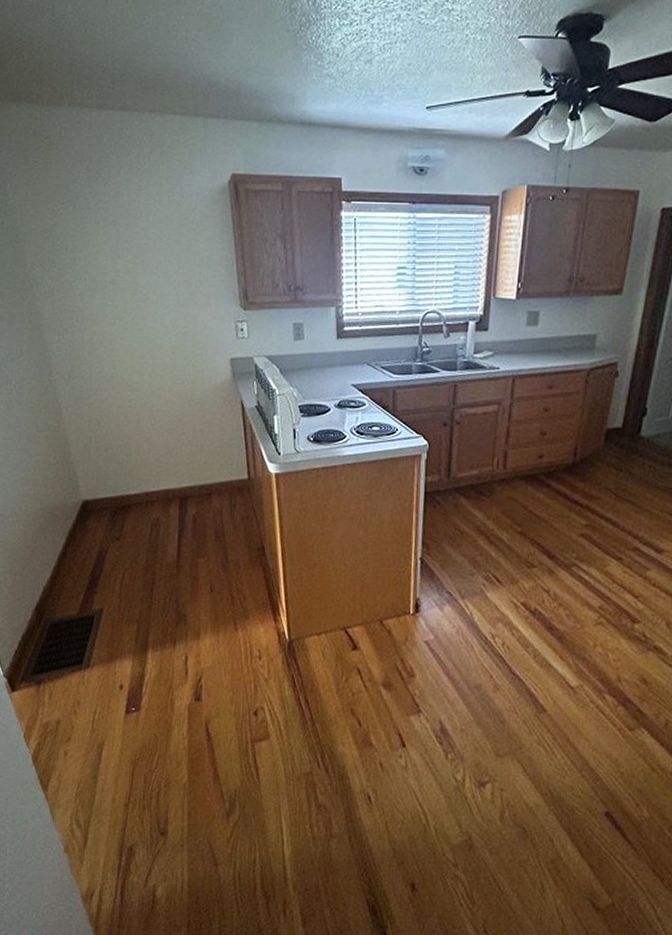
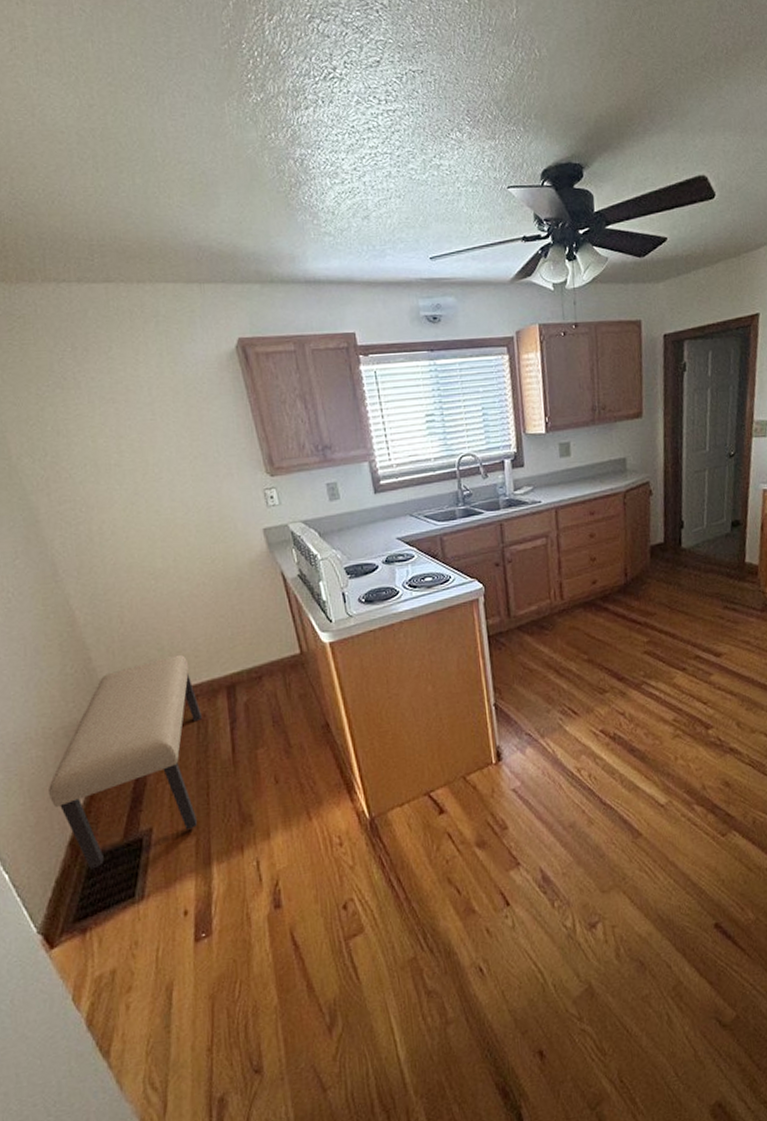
bench: none [25,461,155,633] -> present [49,654,202,870]

